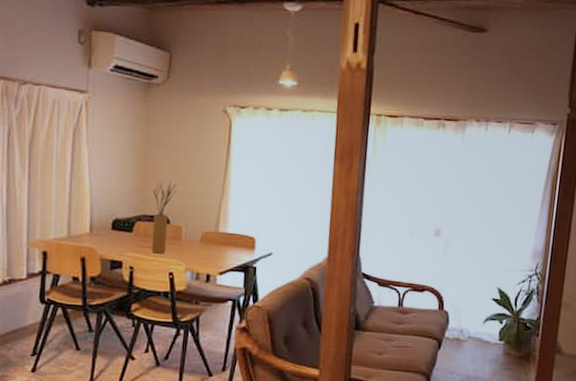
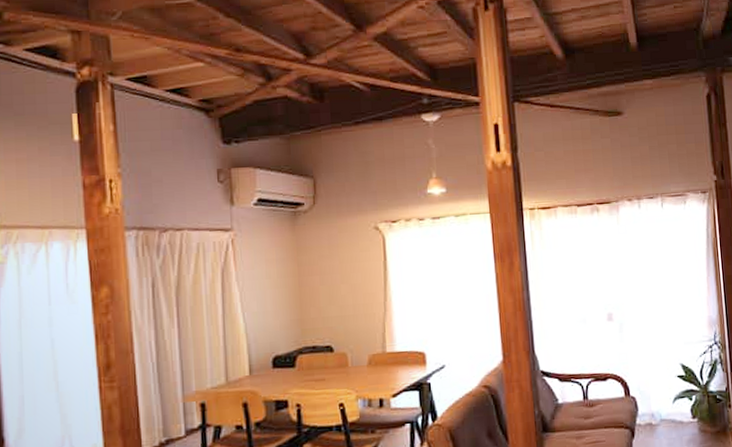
vase: present [151,180,178,254] -> none [312,306,337,386]

